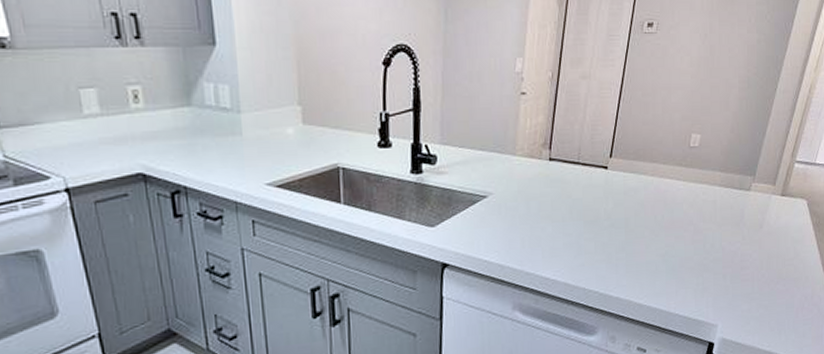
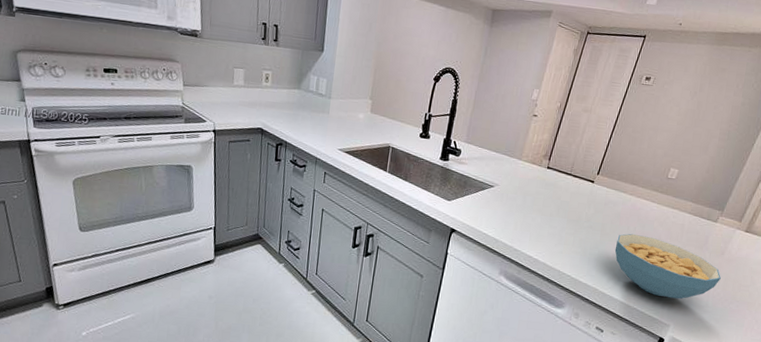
cereal bowl: none [644,223,763,294] -> present [614,233,721,300]

